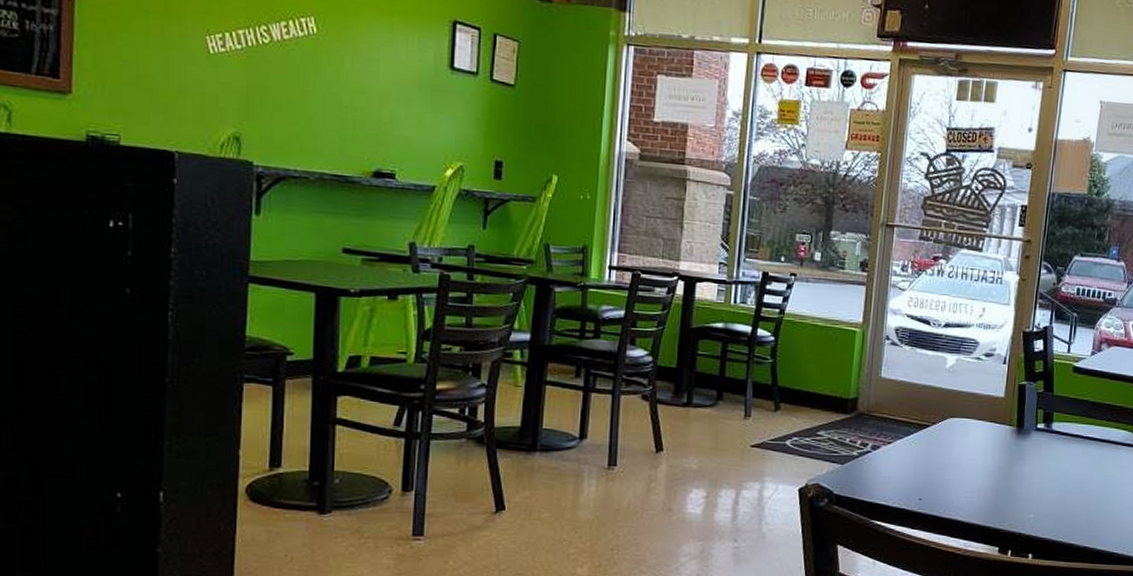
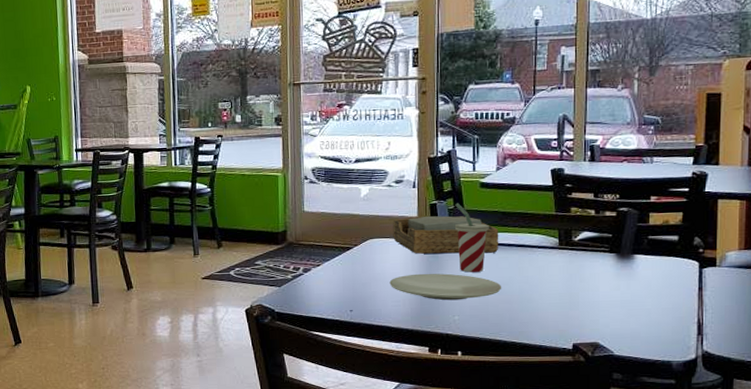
plate: none [965,462,1082,496] -> present [389,273,502,301]
napkin holder: none [975,398,1086,446] -> present [393,216,499,254]
beverage cup: none [1041,386,1077,466] -> present [454,202,489,273]

